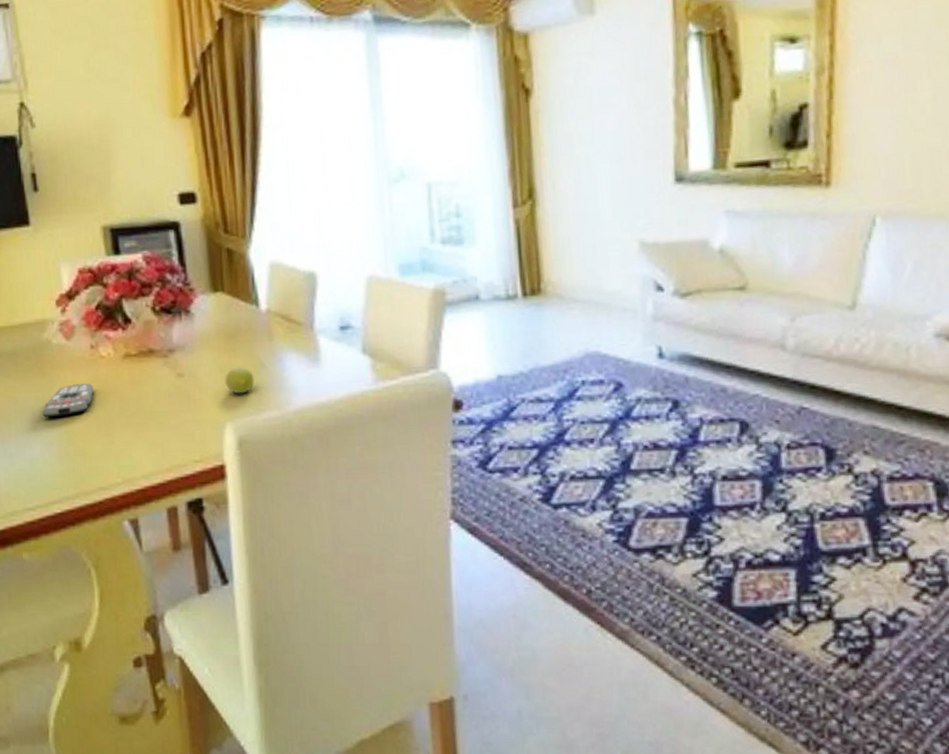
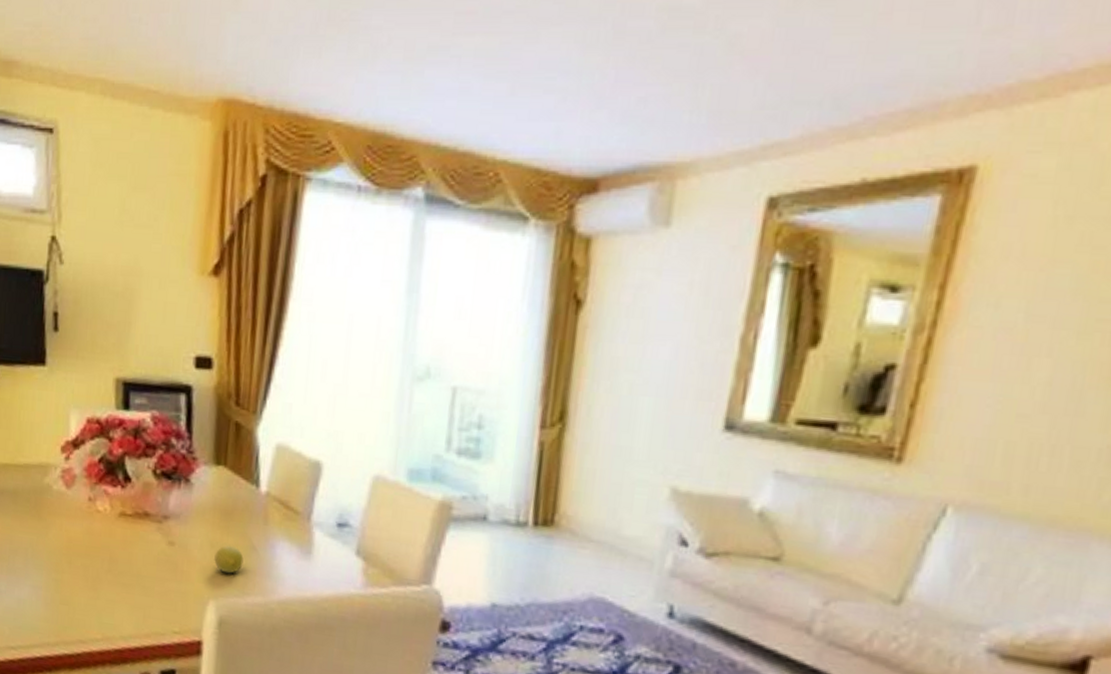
remote control: present [42,383,94,418] -> none [34,533,87,564]

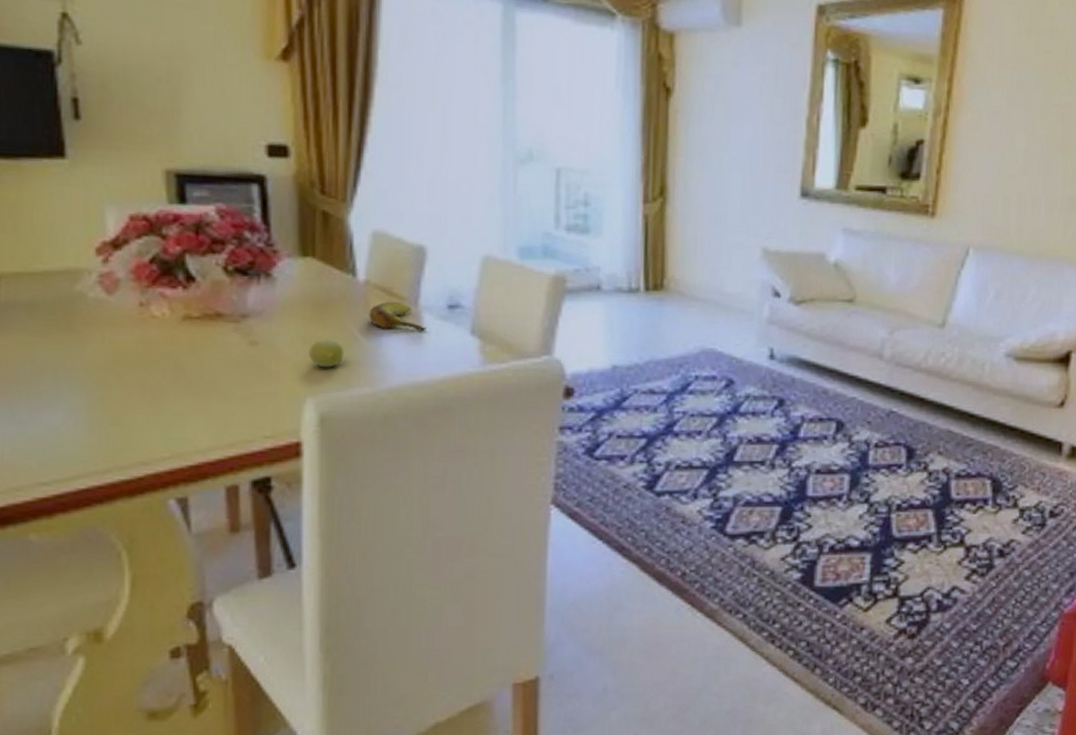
banana: none [267,514,317,547] -> present [369,301,428,331]

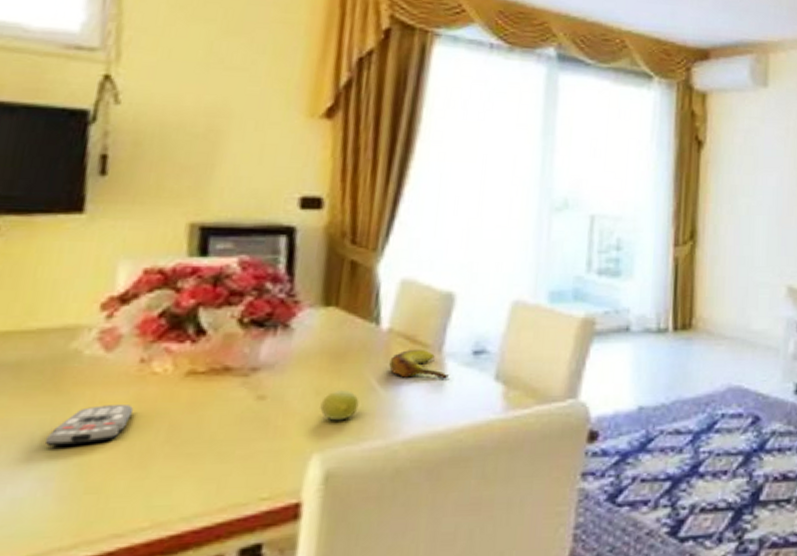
remote control: none [67,345,141,381] -> present [45,405,134,447]

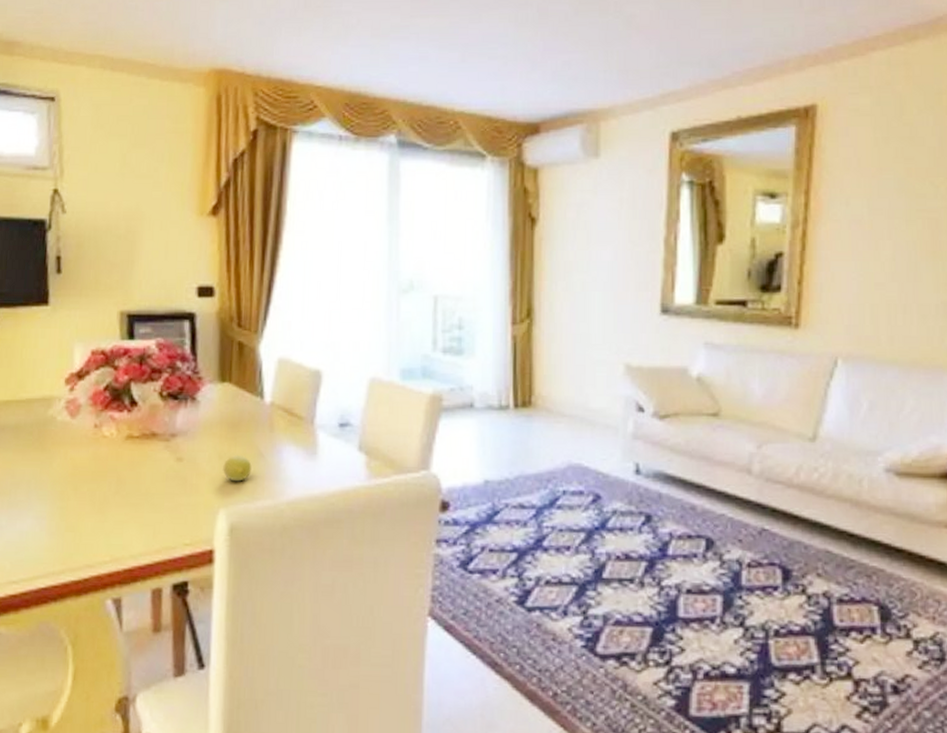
remote control: present [45,405,134,447] -> none [37,461,93,493]
banana: present [389,349,450,379] -> none [273,420,322,448]

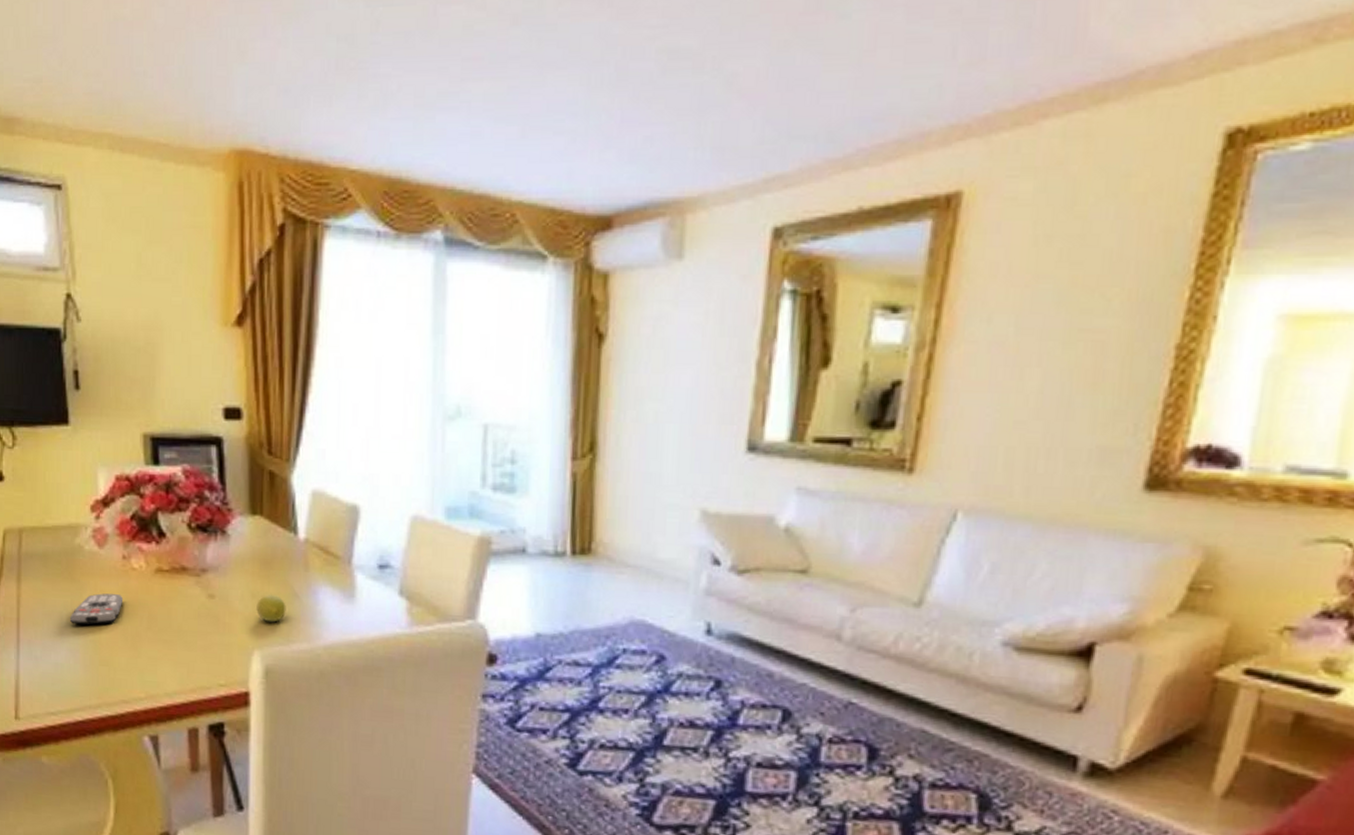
remote control: none [37,461,93,493] -> present [69,593,124,625]

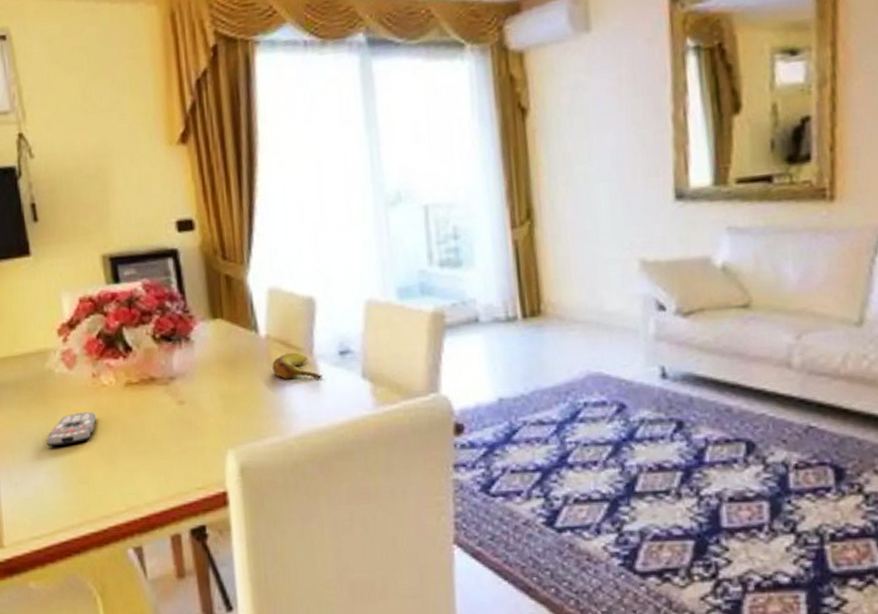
fruit: present [256,594,286,623] -> none [226,392,255,421]
banana: none [308,559,360,590] -> present [272,352,324,380]

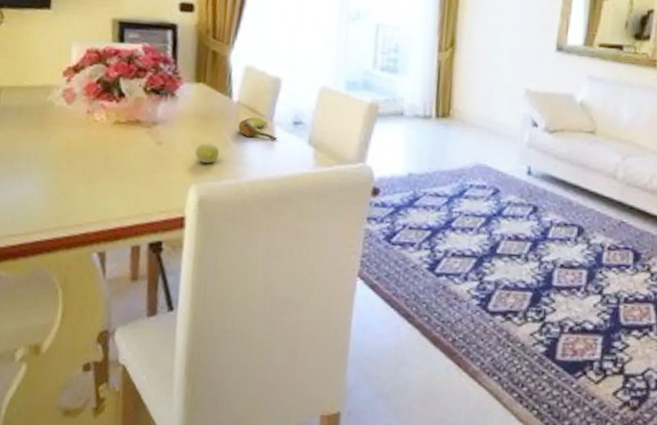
remote control: present [45,412,97,447] -> none [36,139,85,164]
fruit: none [226,392,255,421] -> present [195,142,220,164]

